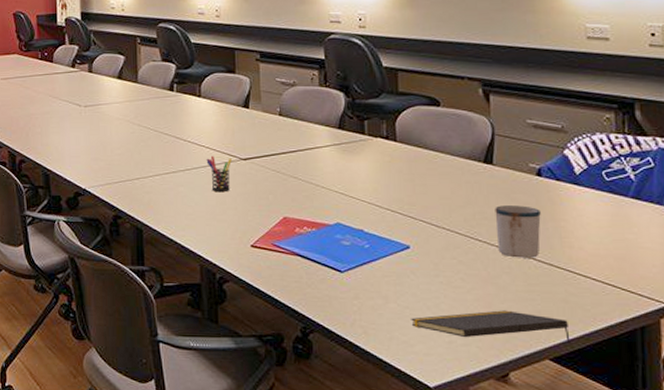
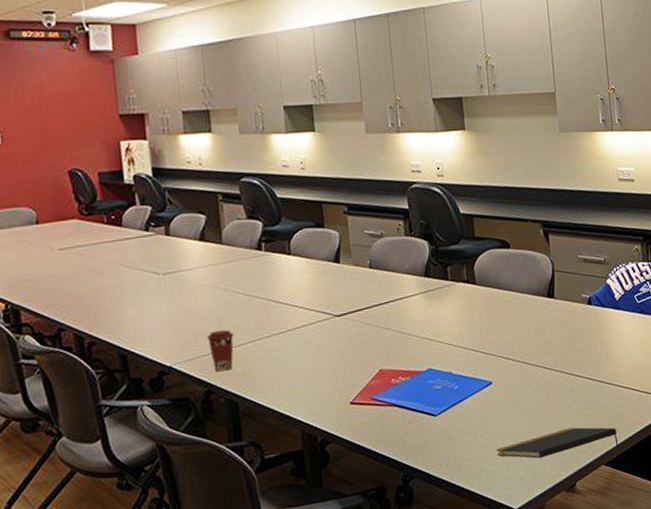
coffee cup: none [118,161,143,199] -> present [207,329,234,371]
pen holder: present [206,155,232,193] -> none [300,315,326,353]
mug: present [495,205,541,258] -> none [558,332,593,380]

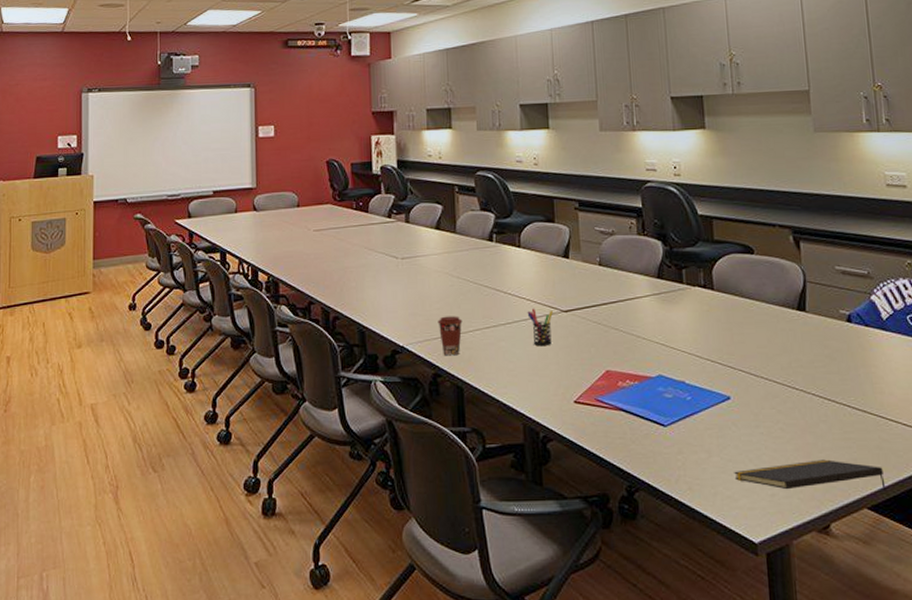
pen holder: none [300,315,326,353] -> present [527,308,553,347]

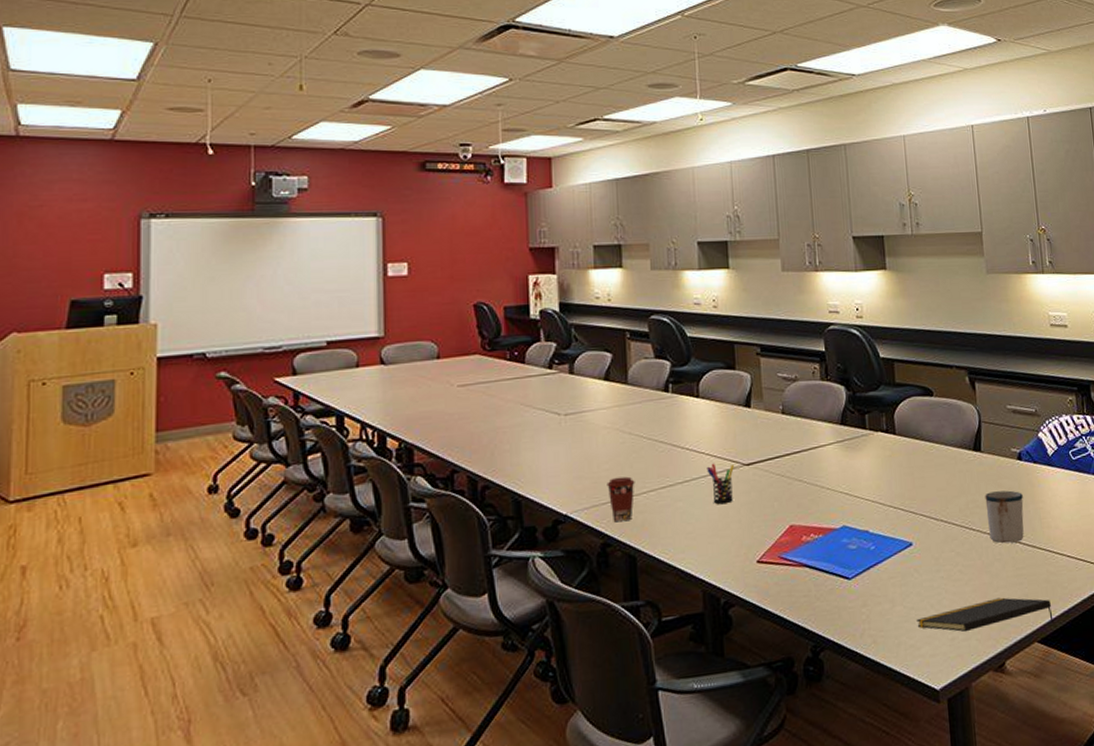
mug: none [809,352,853,406] -> present [985,490,1024,544]

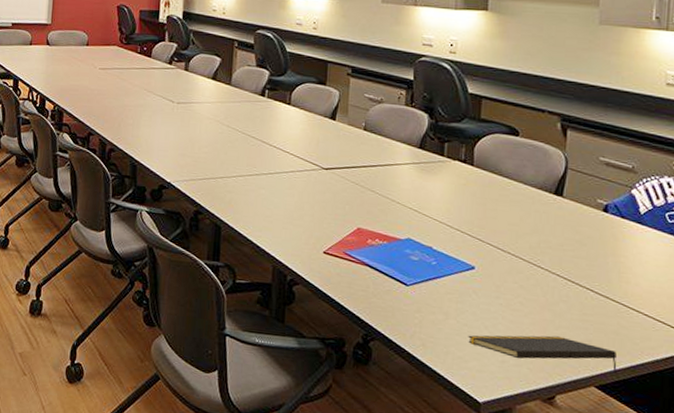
coffee cup: present [607,476,635,522] -> none [204,160,228,197]
pen holder: present [706,463,734,505] -> none [289,162,314,199]
mug: present [985,490,1024,544] -> none [558,236,603,290]

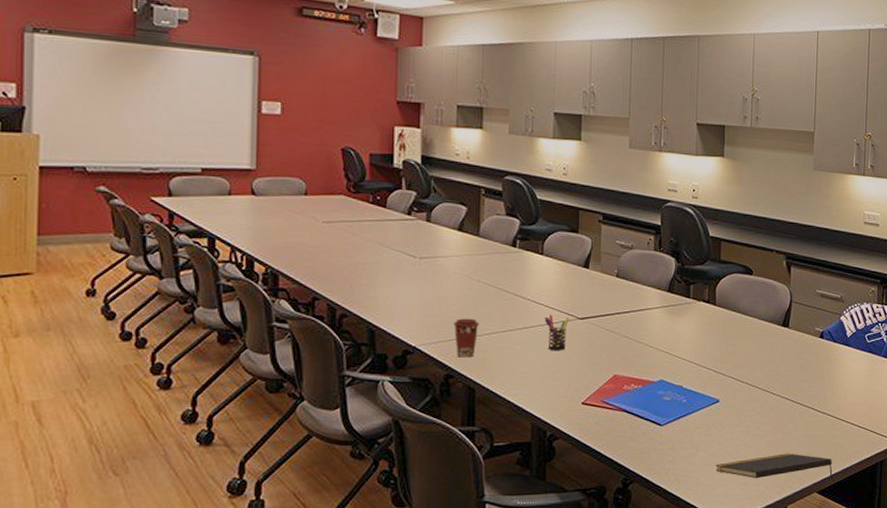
coffee cup: none [204,160,228,197] -> present [453,318,479,358]
pen holder: none [289,162,314,199] -> present [544,314,569,351]

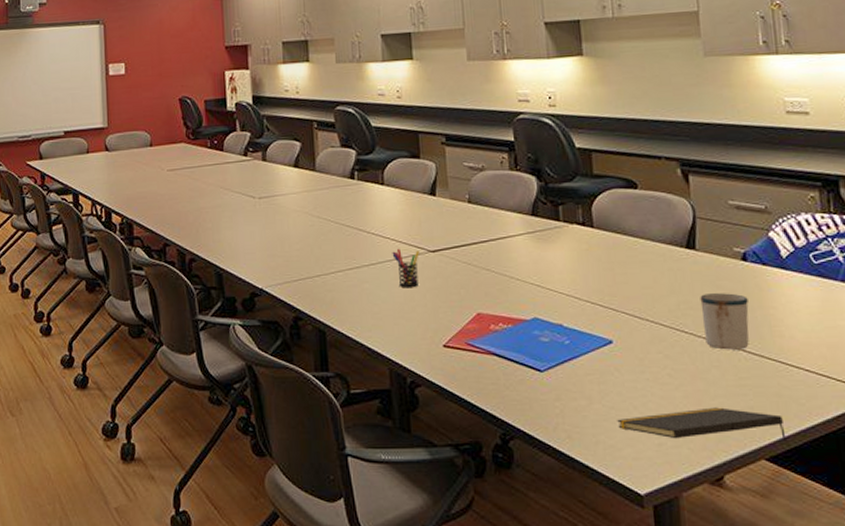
coffee cup: present [453,318,479,358] -> none [297,257,324,298]
mug: none [787,363,820,408] -> present [700,293,749,350]

